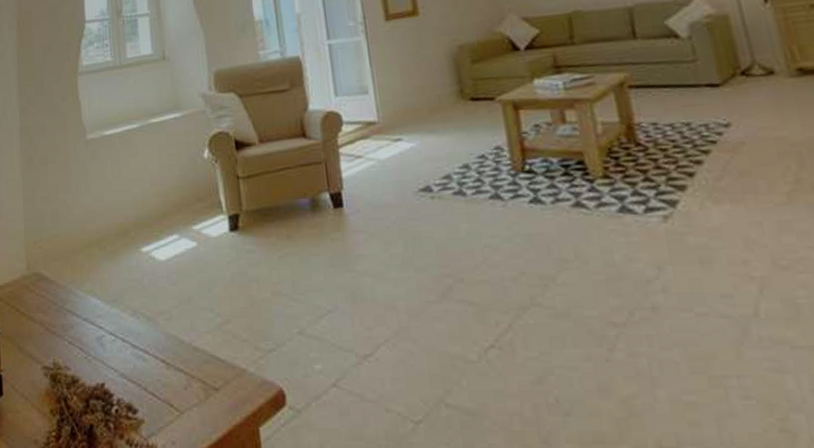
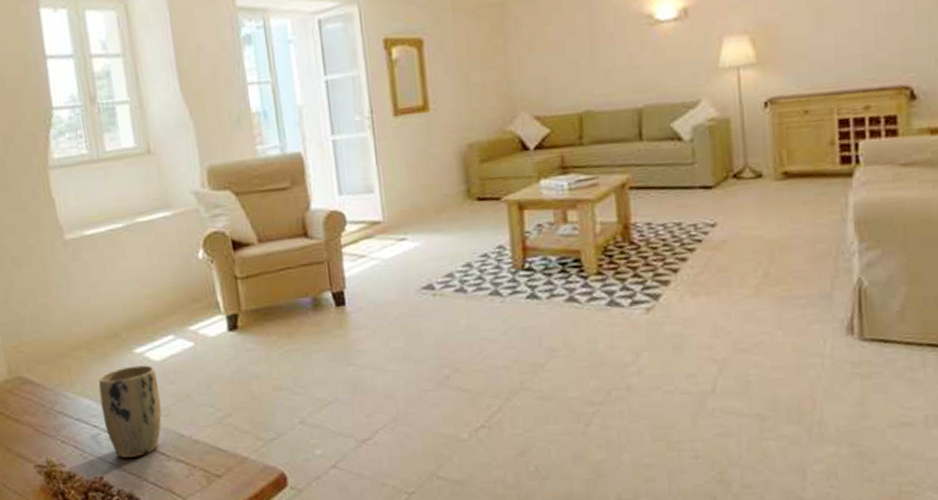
plant pot: none [106,264,164,363] -> present [98,365,162,458]

